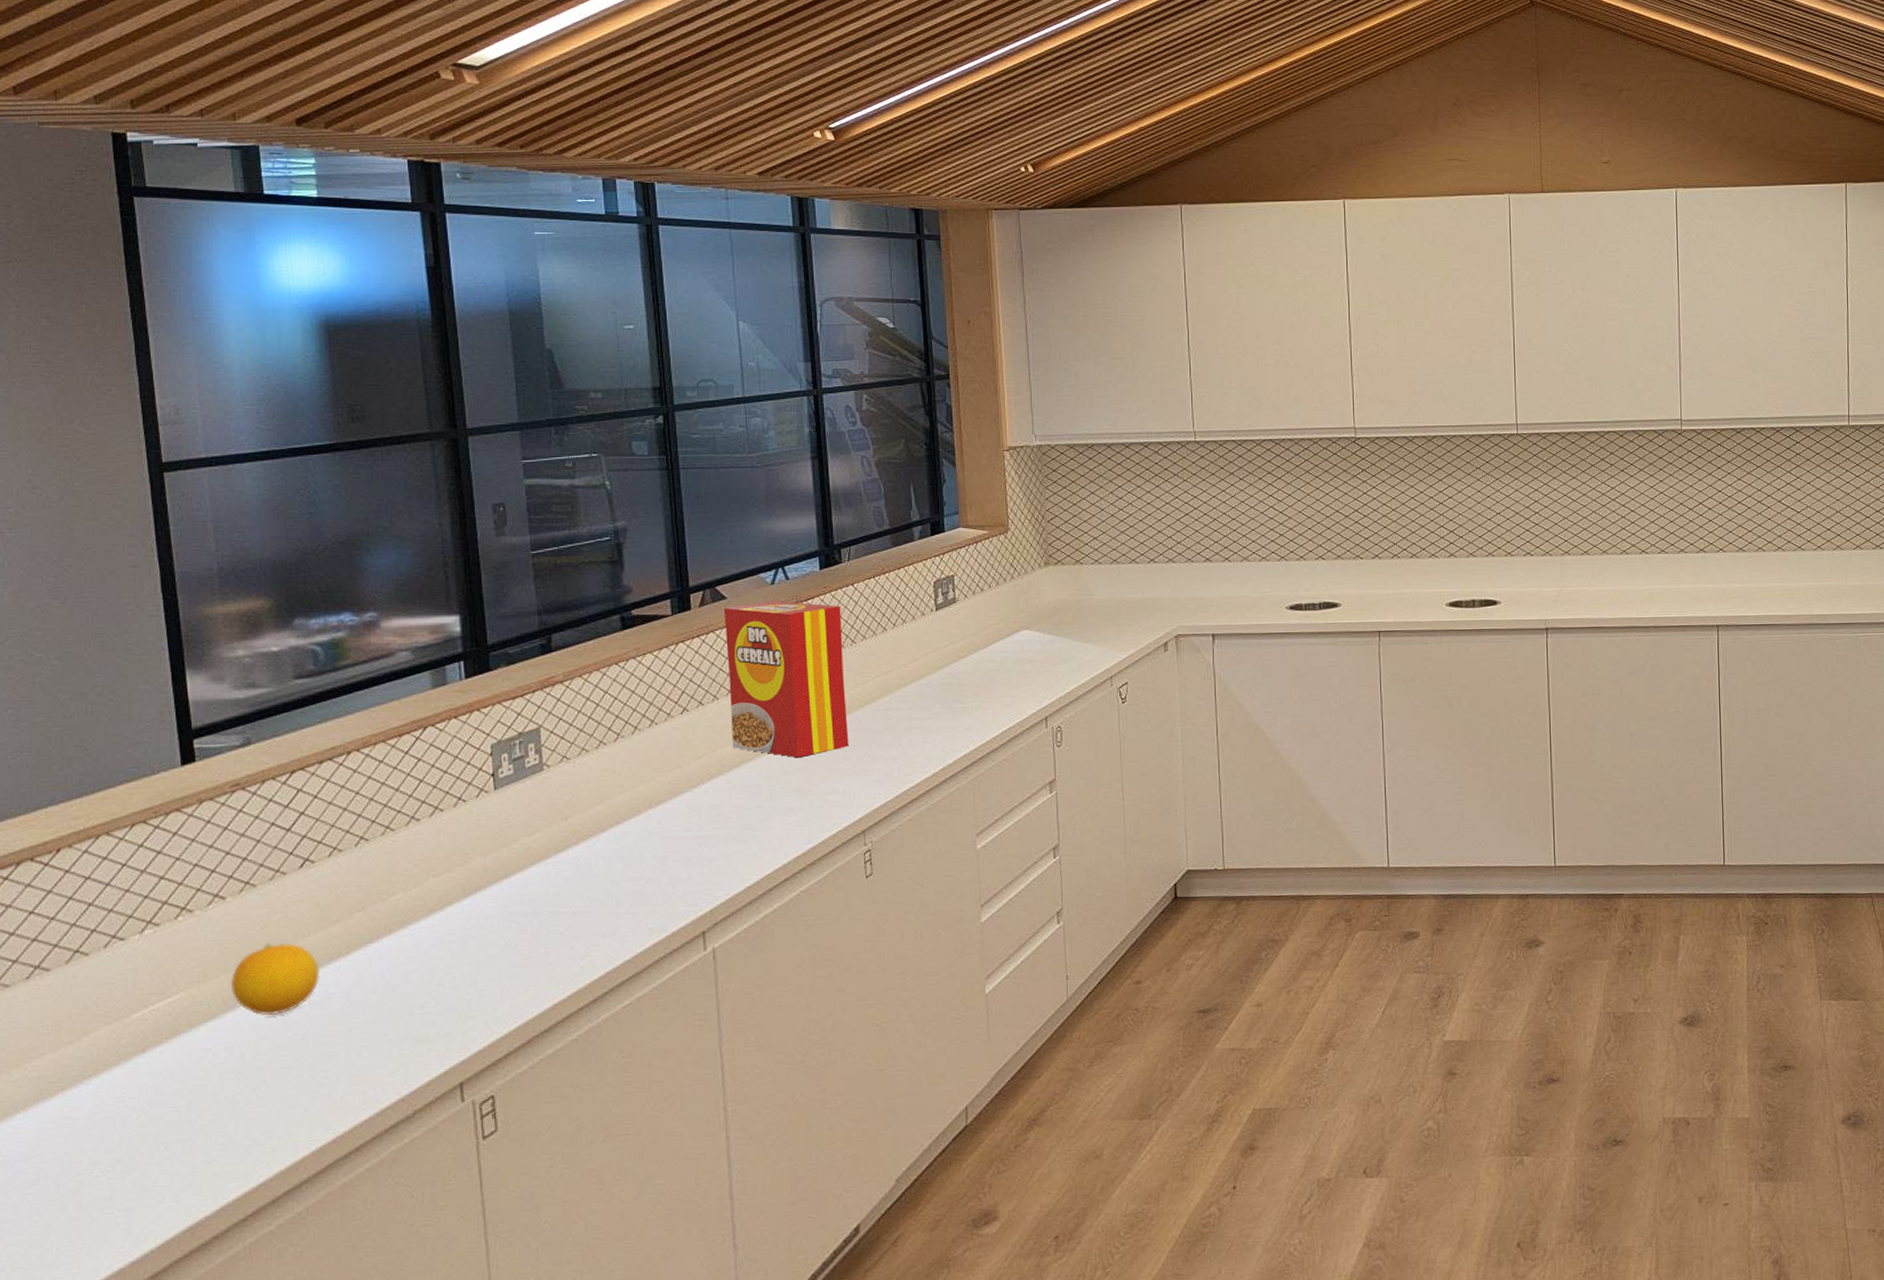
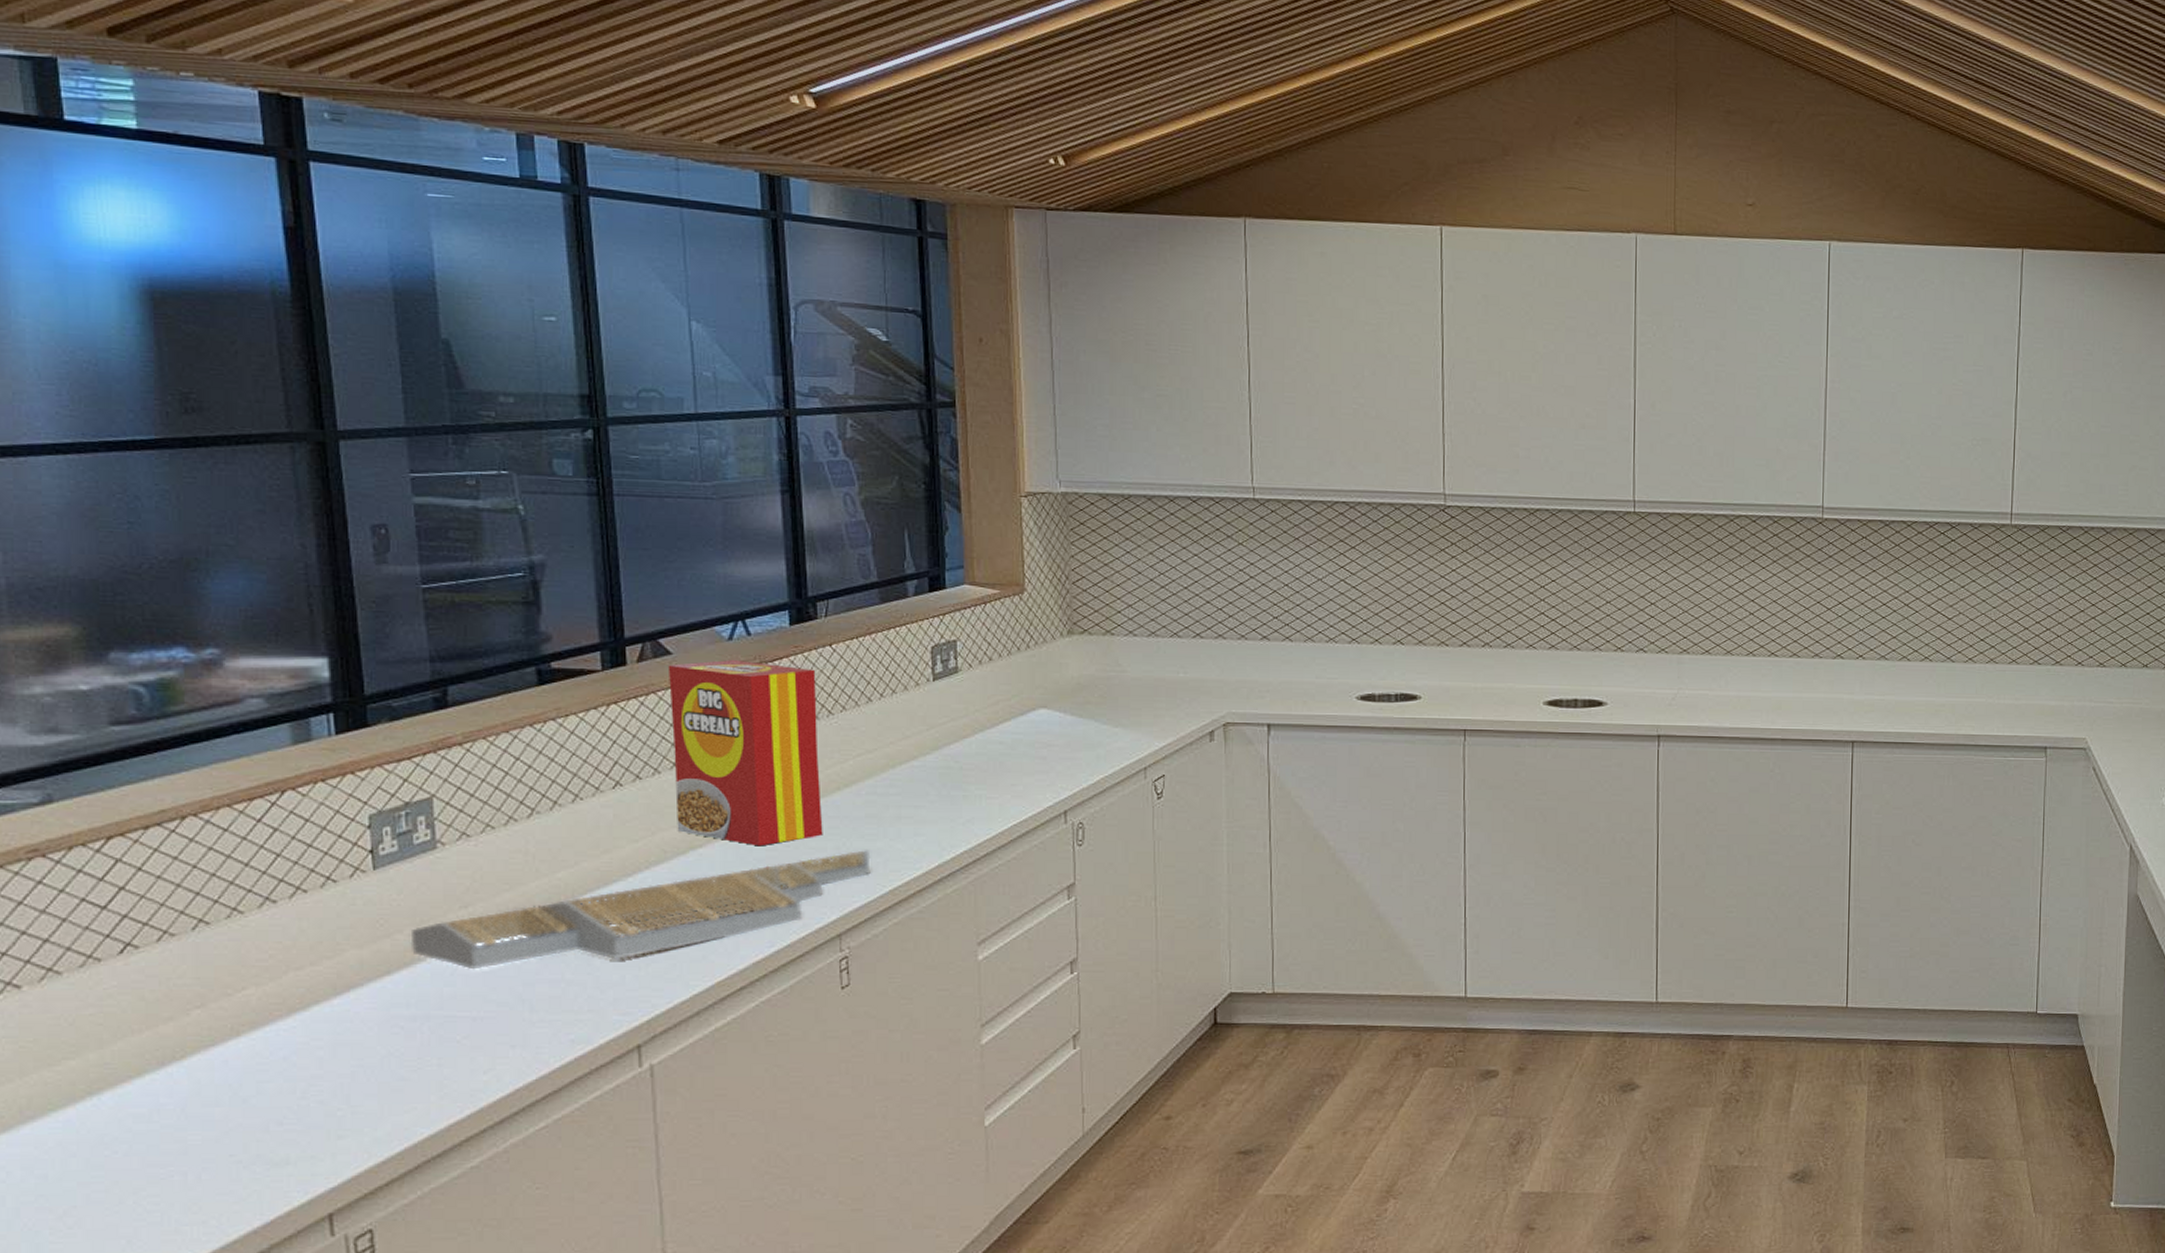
fruit: present [230,943,320,1016] -> none [28,1042,147,1129]
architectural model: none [523,757,888,872] -> present [410,850,871,970]

